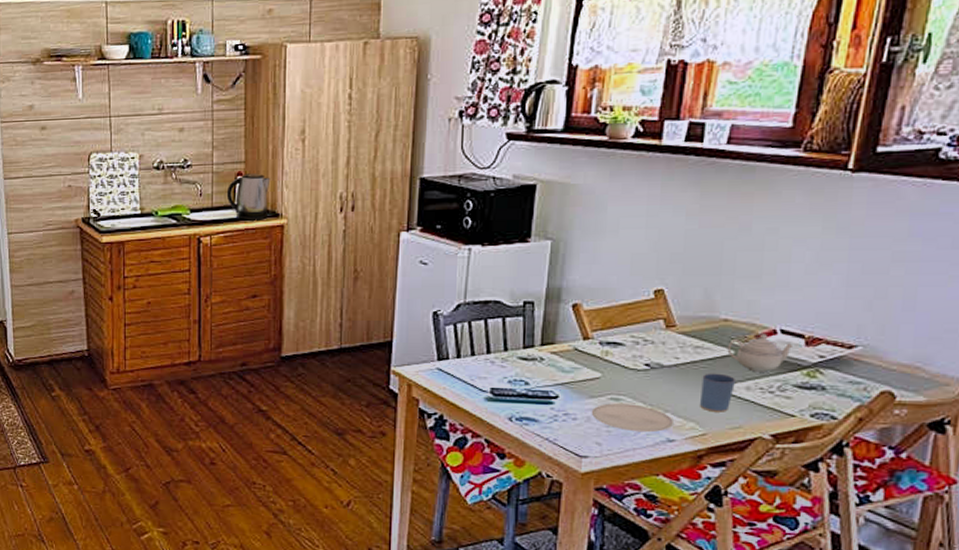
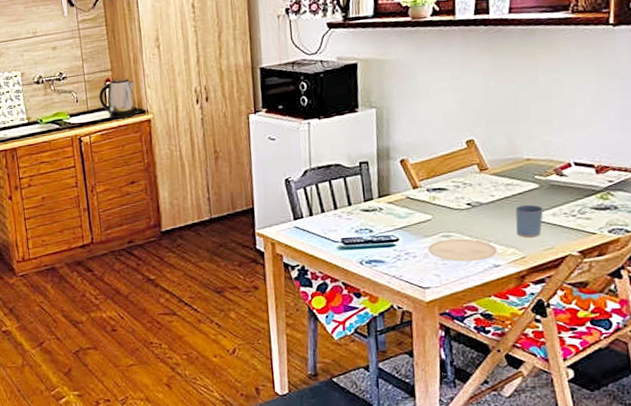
teapot: present [727,334,794,372] -> none [532,167,587,200]

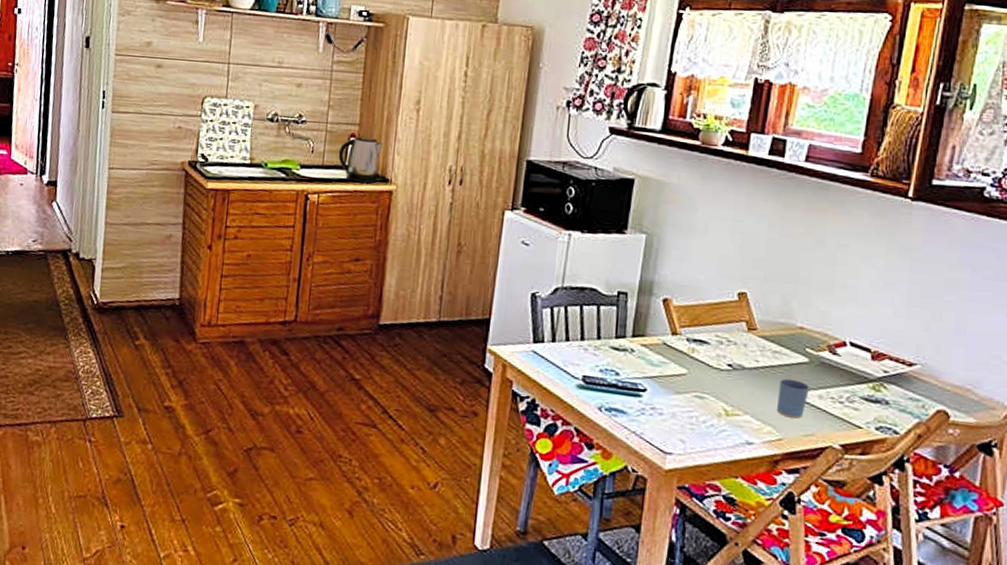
plate: present [427,238,497,263] -> none [676,400,752,434]

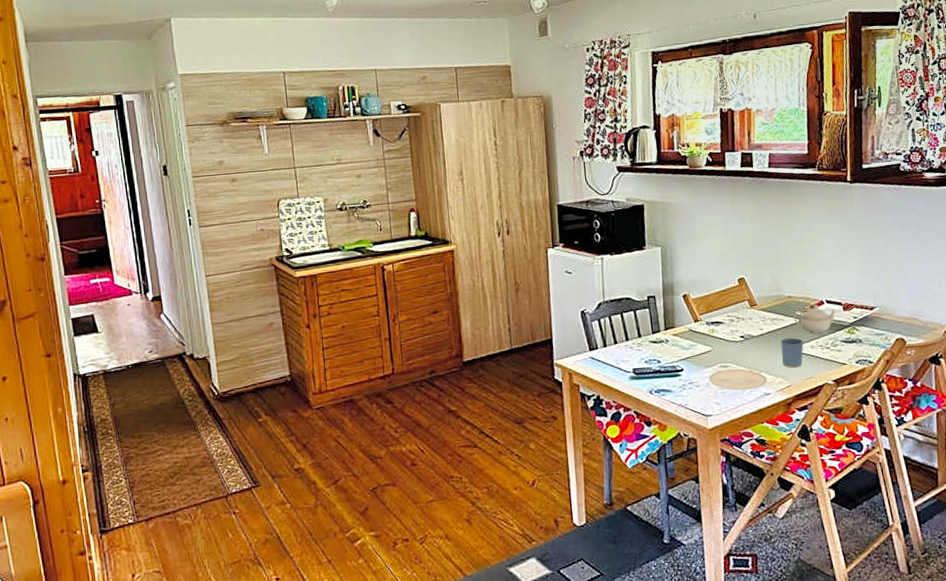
kettle: present [338,136,383,184] -> none [402,208,439,249]
plate: none [676,400,752,434] -> present [708,368,767,391]
teapot: none [802,344,861,382] -> present [793,304,836,334]

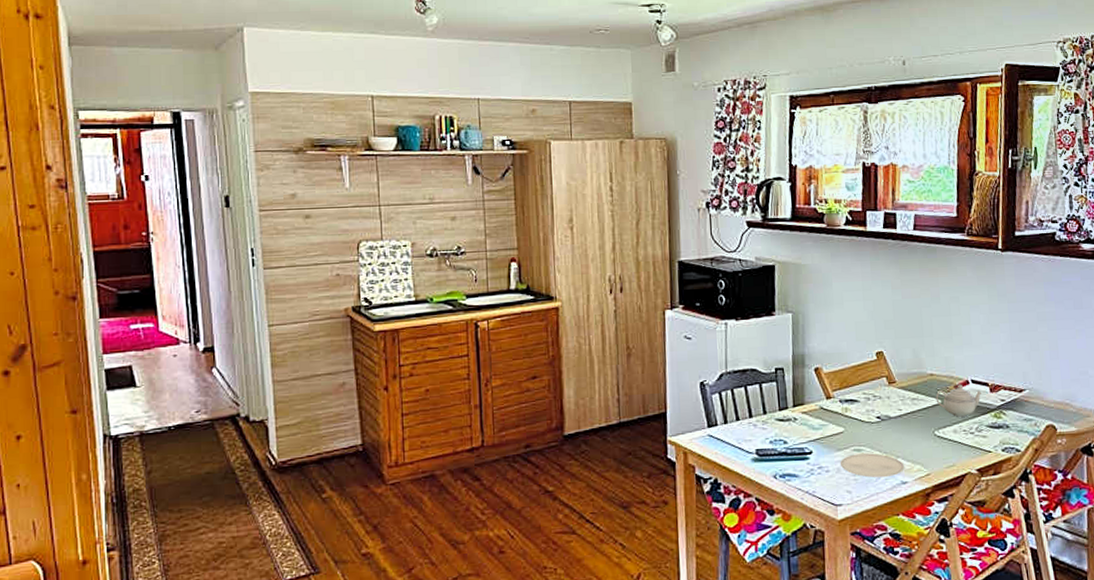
mug: present [780,337,804,368] -> none [920,420,946,454]

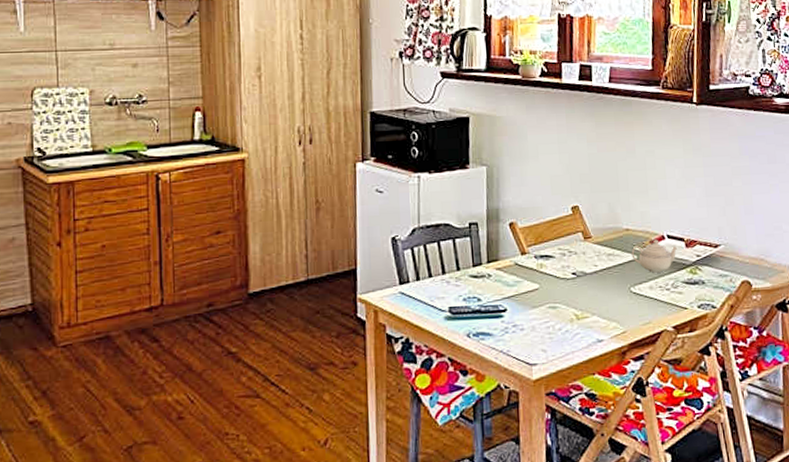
plate: present [840,453,904,479] -> none [534,310,600,337]

